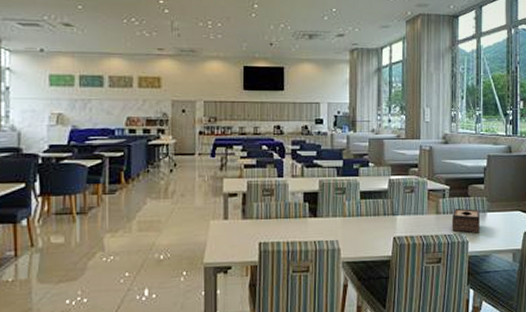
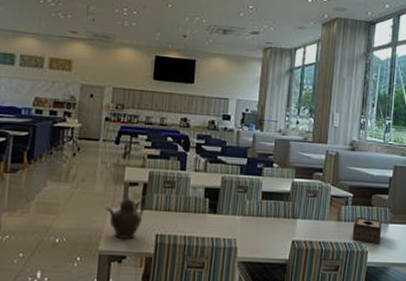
teapot: none [206,207,246,250] -> present [105,196,145,239]

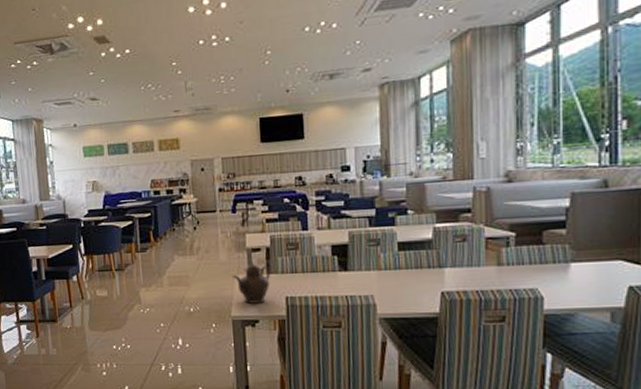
tissue box: present [352,216,382,244] -> none [519,258,560,288]

